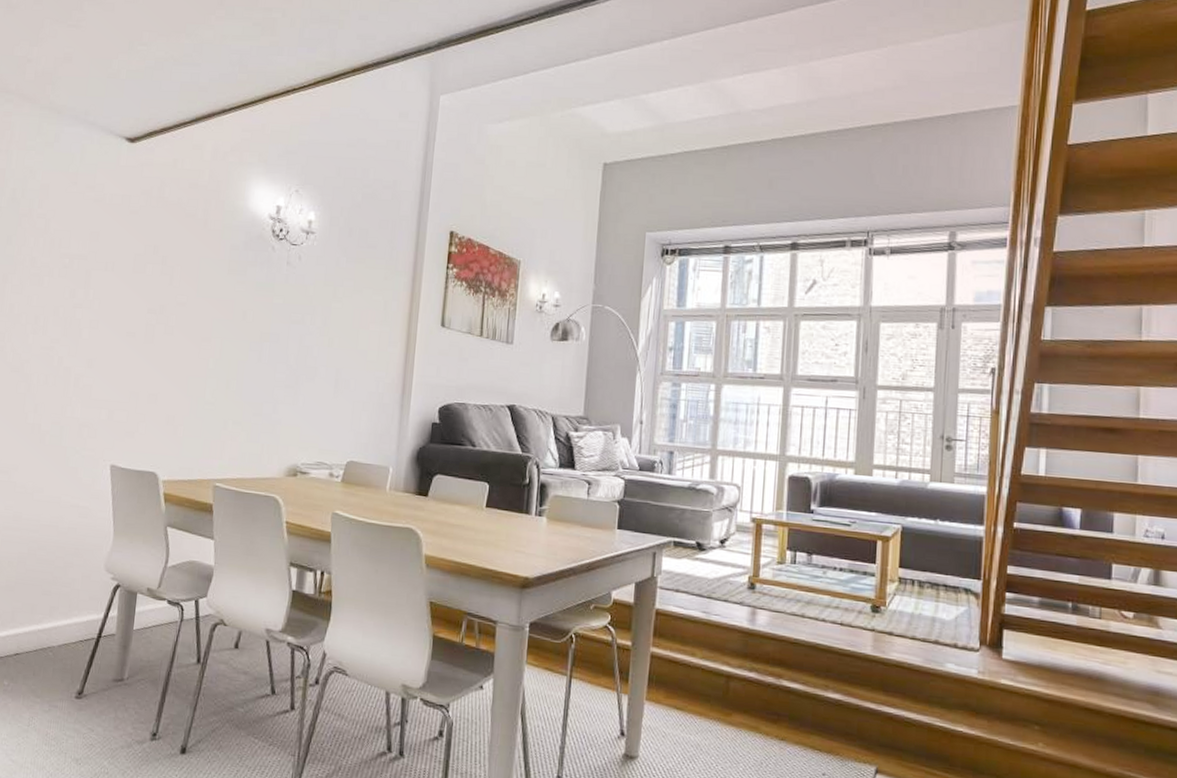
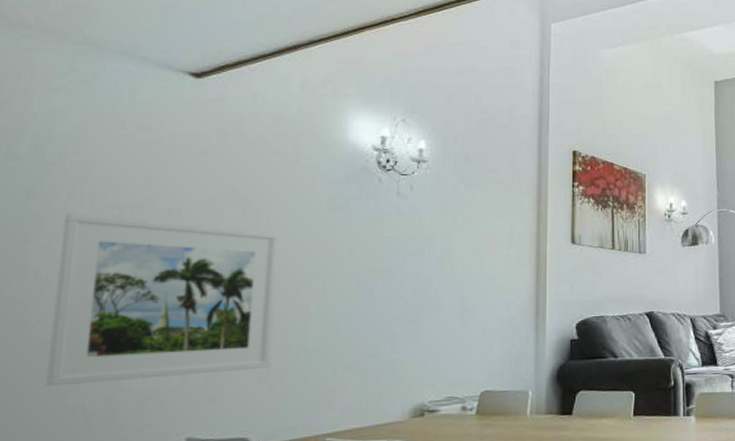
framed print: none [15,259,188,413] -> present [46,213,279,387]

